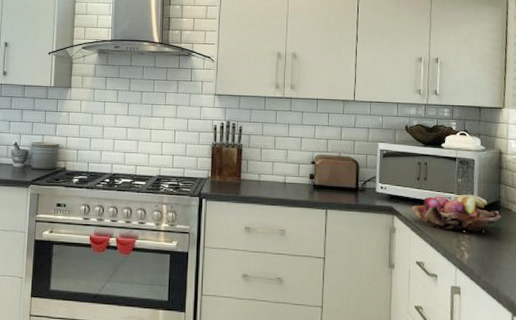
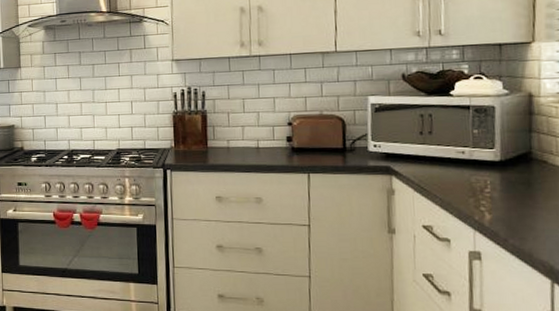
fruit basket: present [412,194,501,231] -> none [415,147,534,189]

